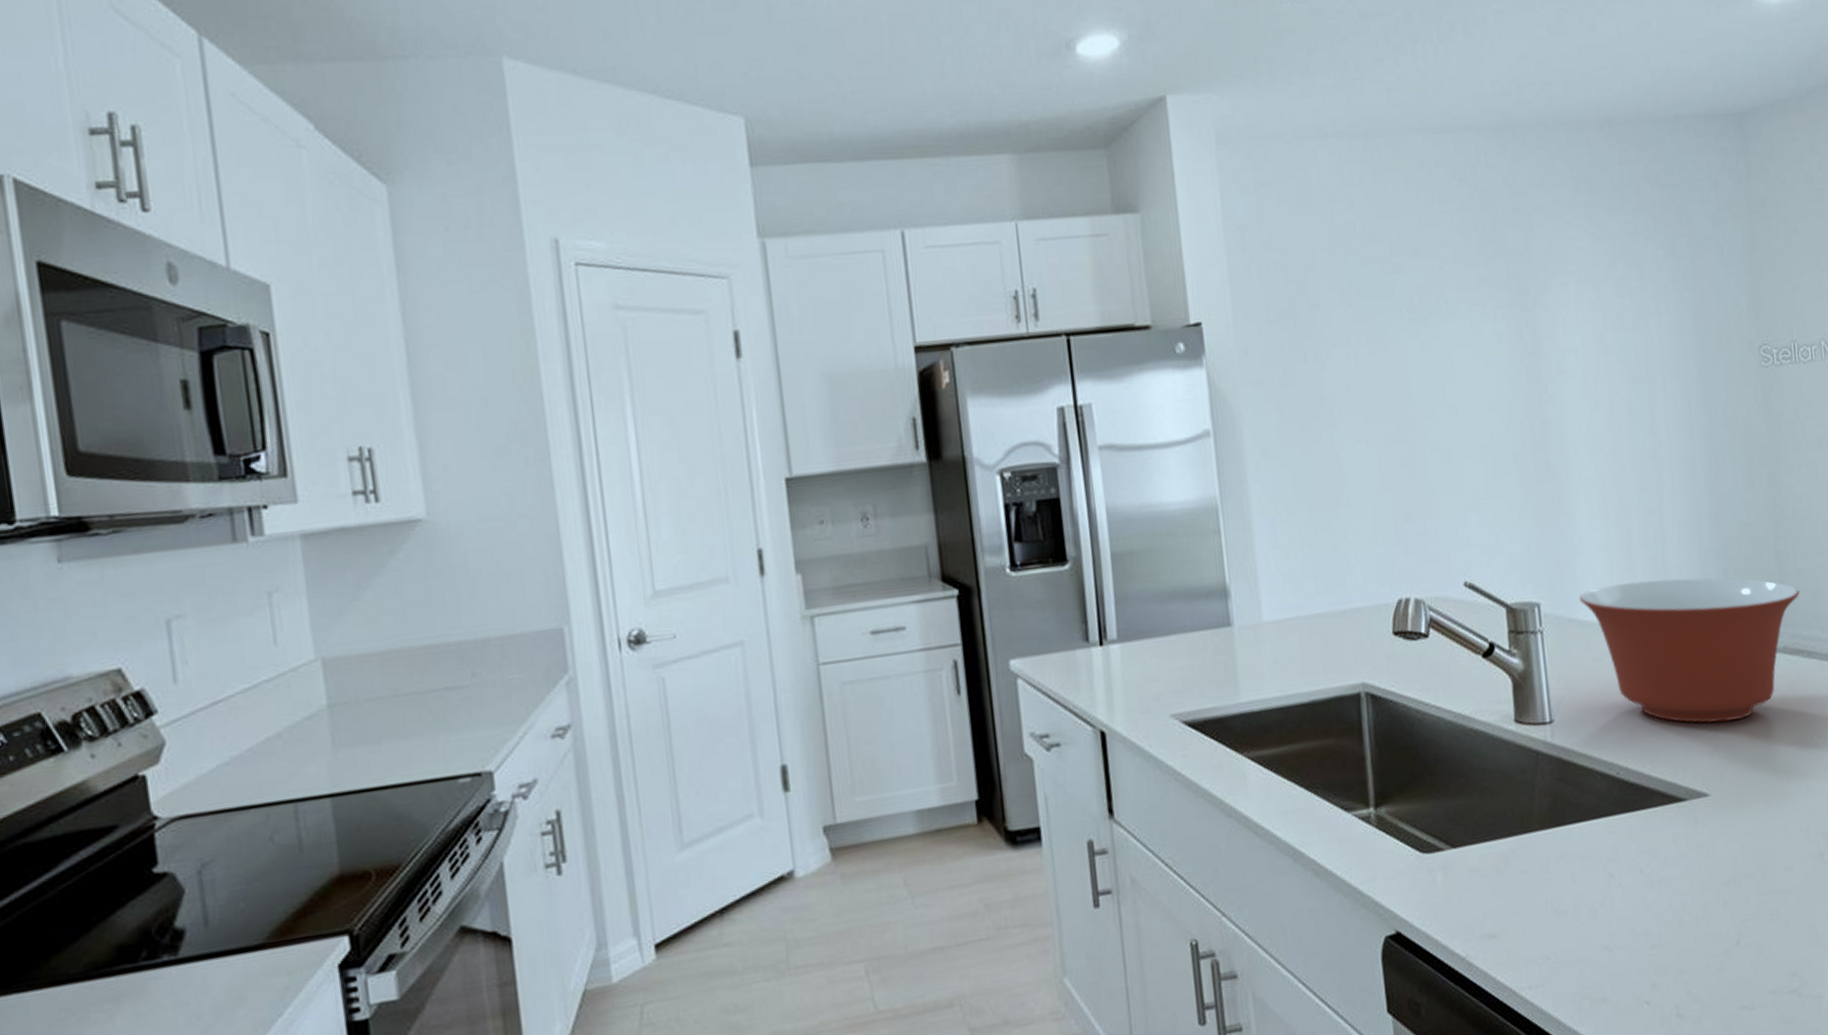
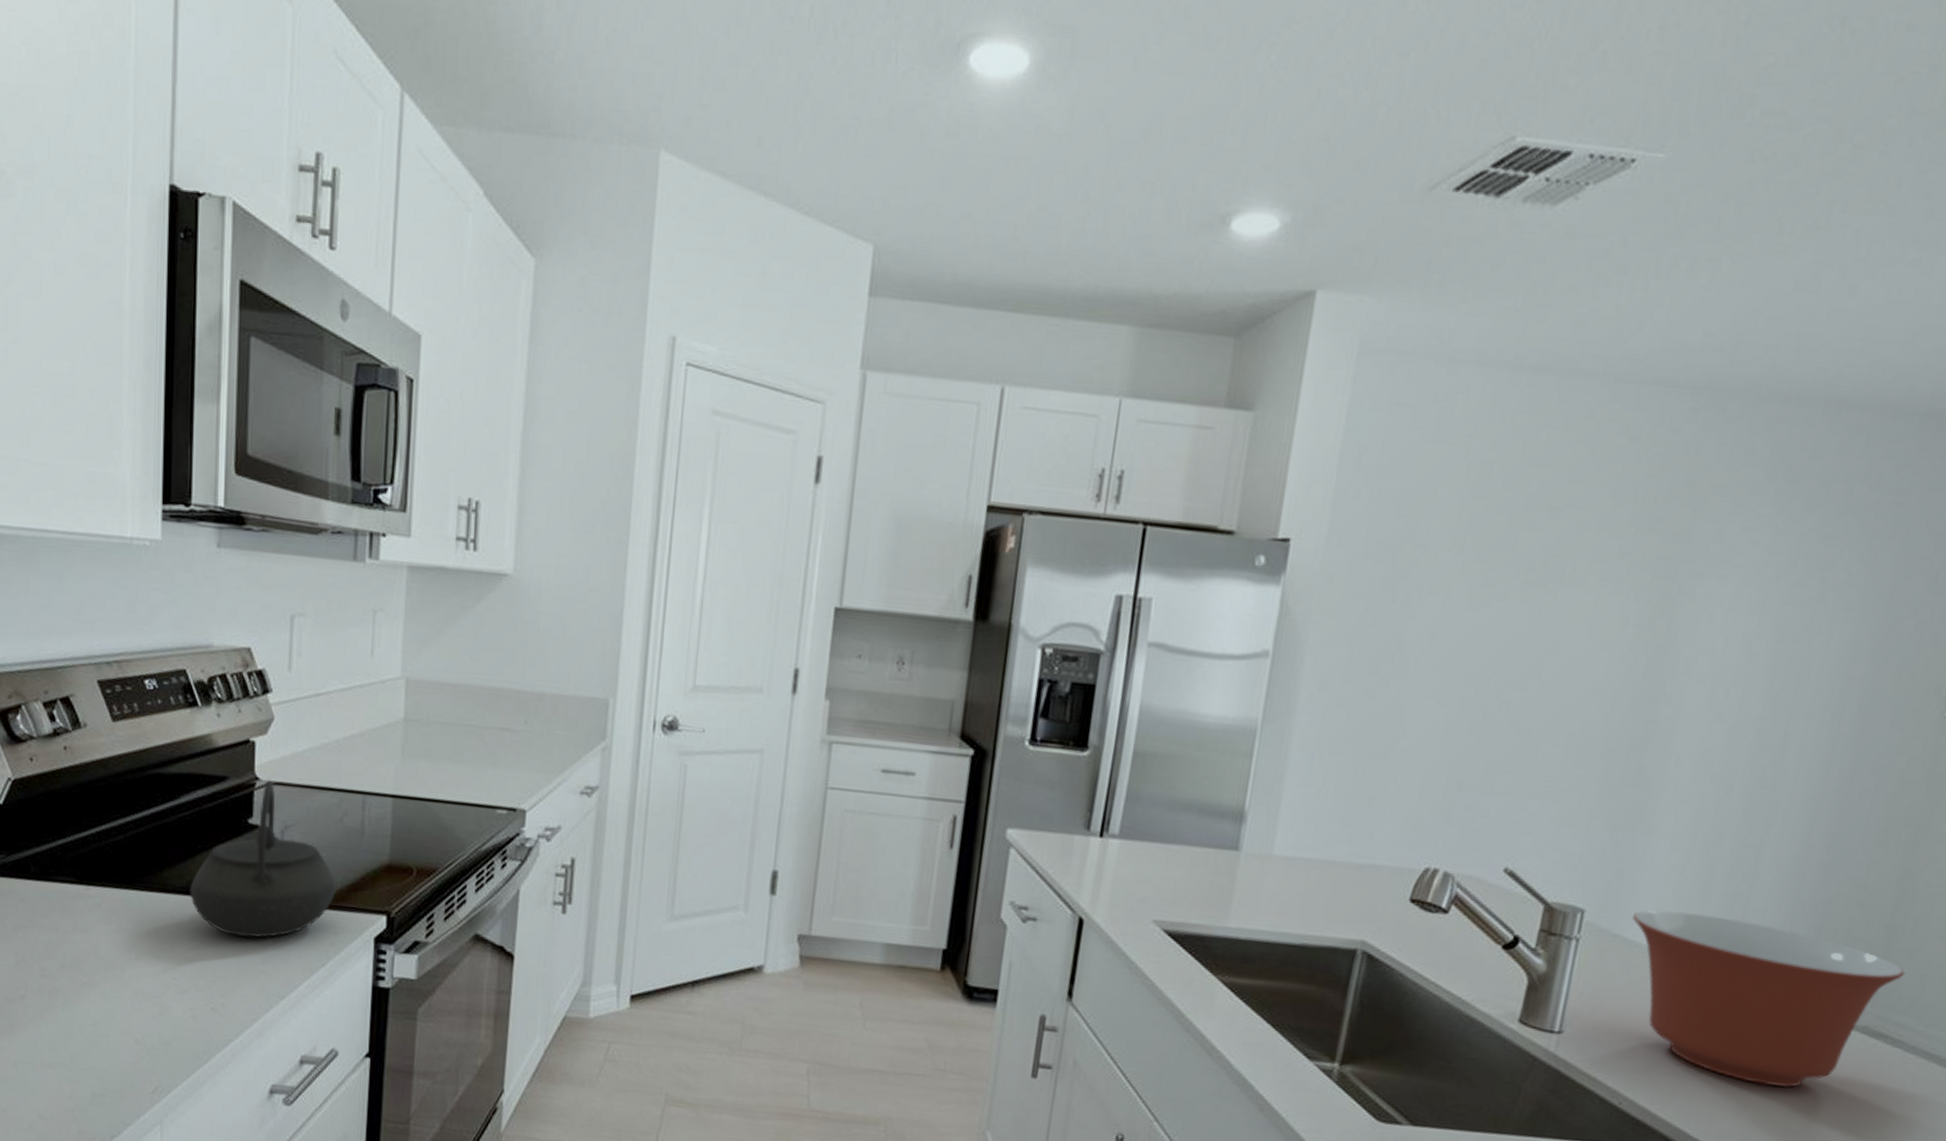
kettle: none [89,815,280,1014] -> present [190,780,336,939]

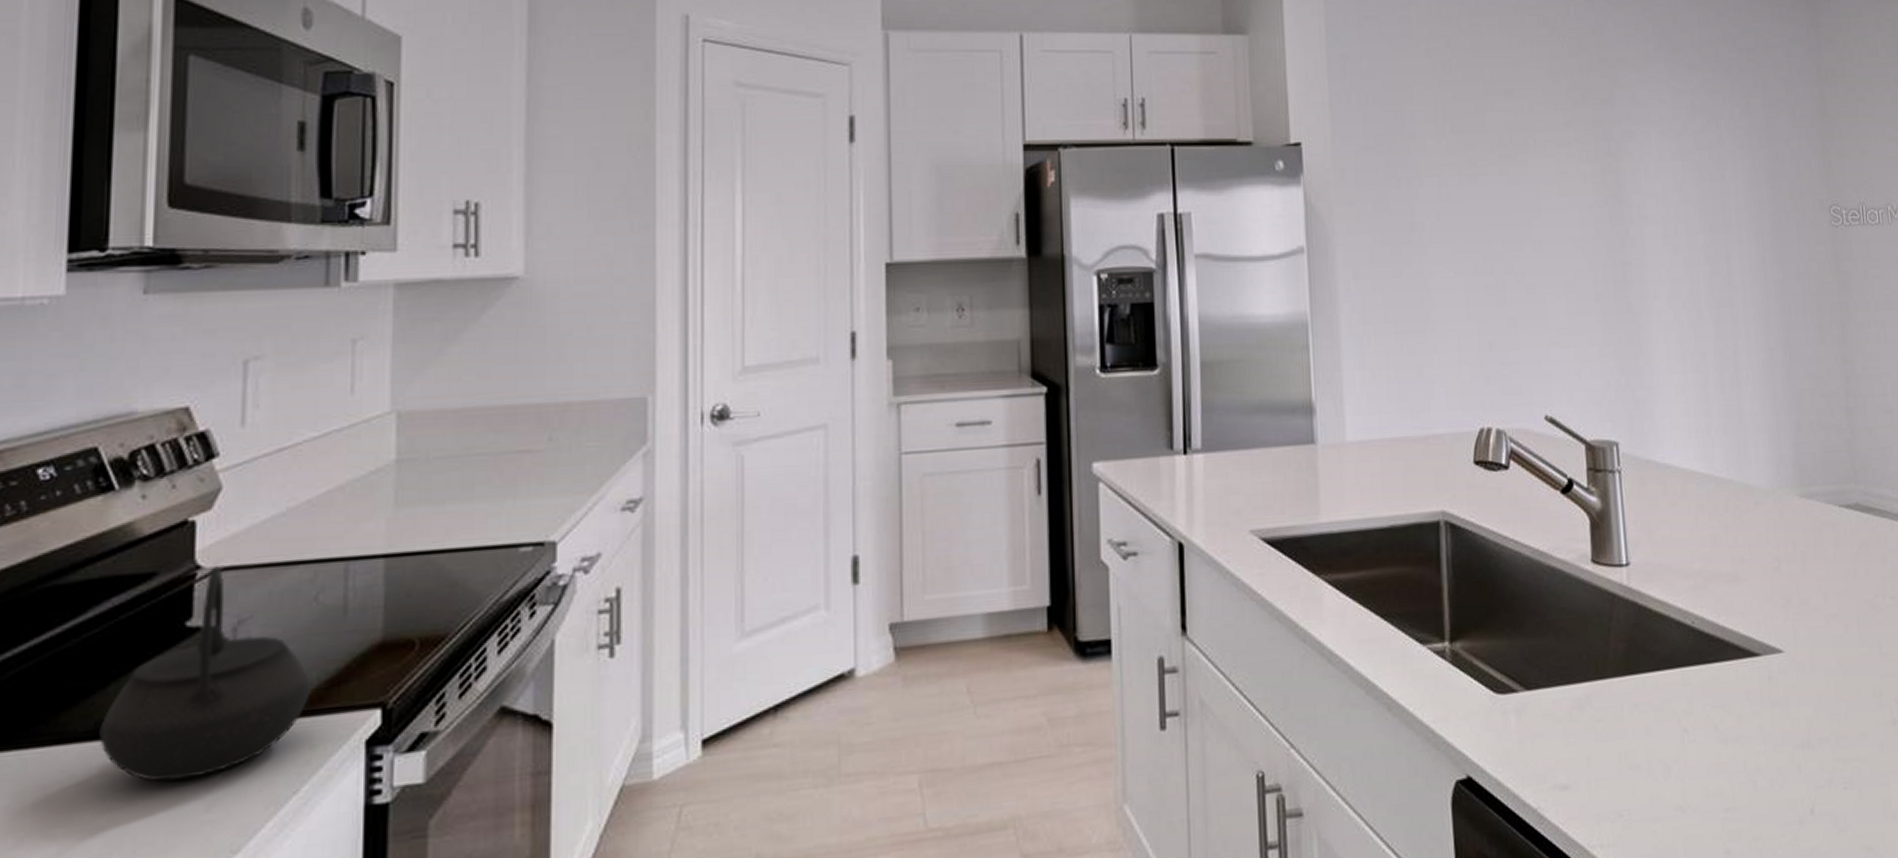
mixing bowl: present [1632,910,1905,1088] -> none [1656,426,1870,577]

